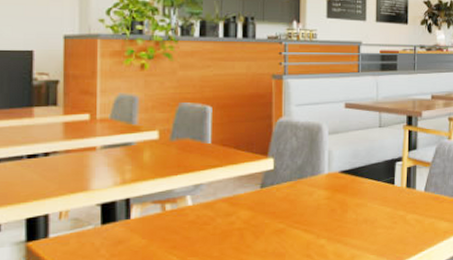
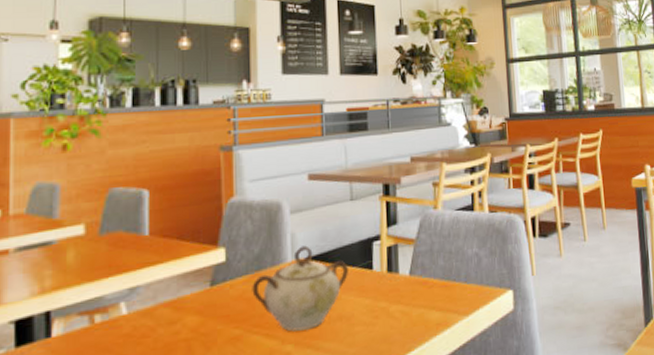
sugar bowl: none [294,161,374,229] -> present [252,245,348,332]

